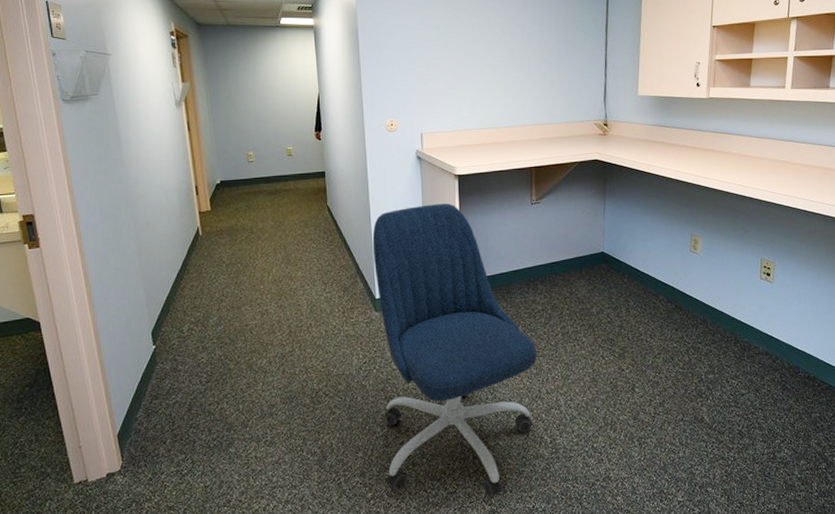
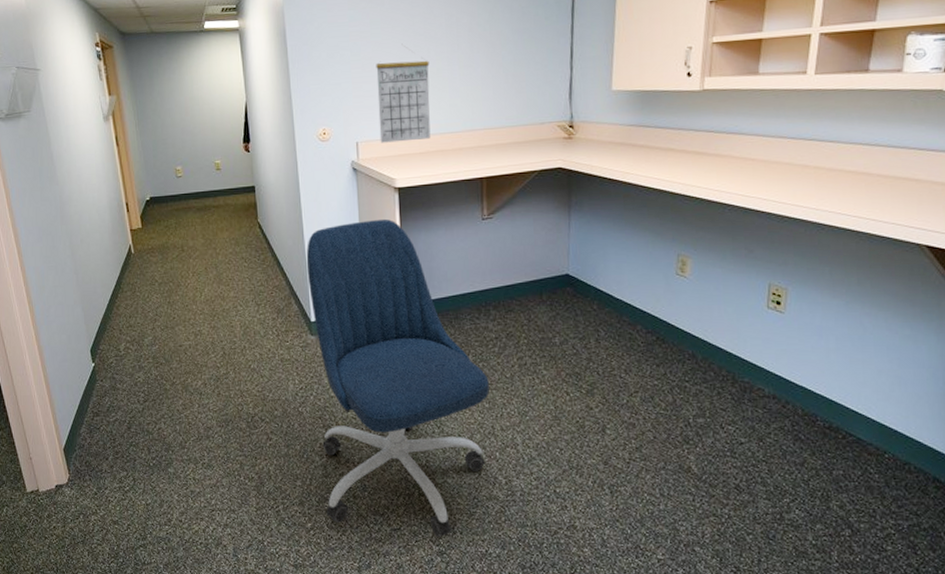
calendar: none [440,47,487,135] -> present [376,43,431,143]

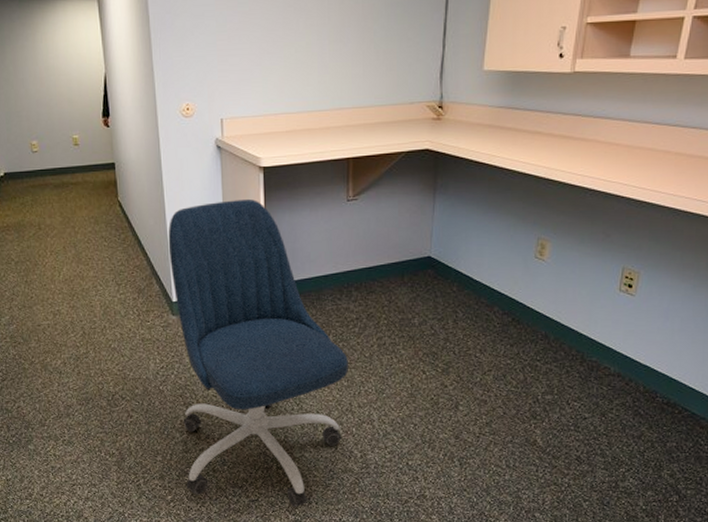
calendar: present [376,43,431,143] -> none [243,14,299,120]

